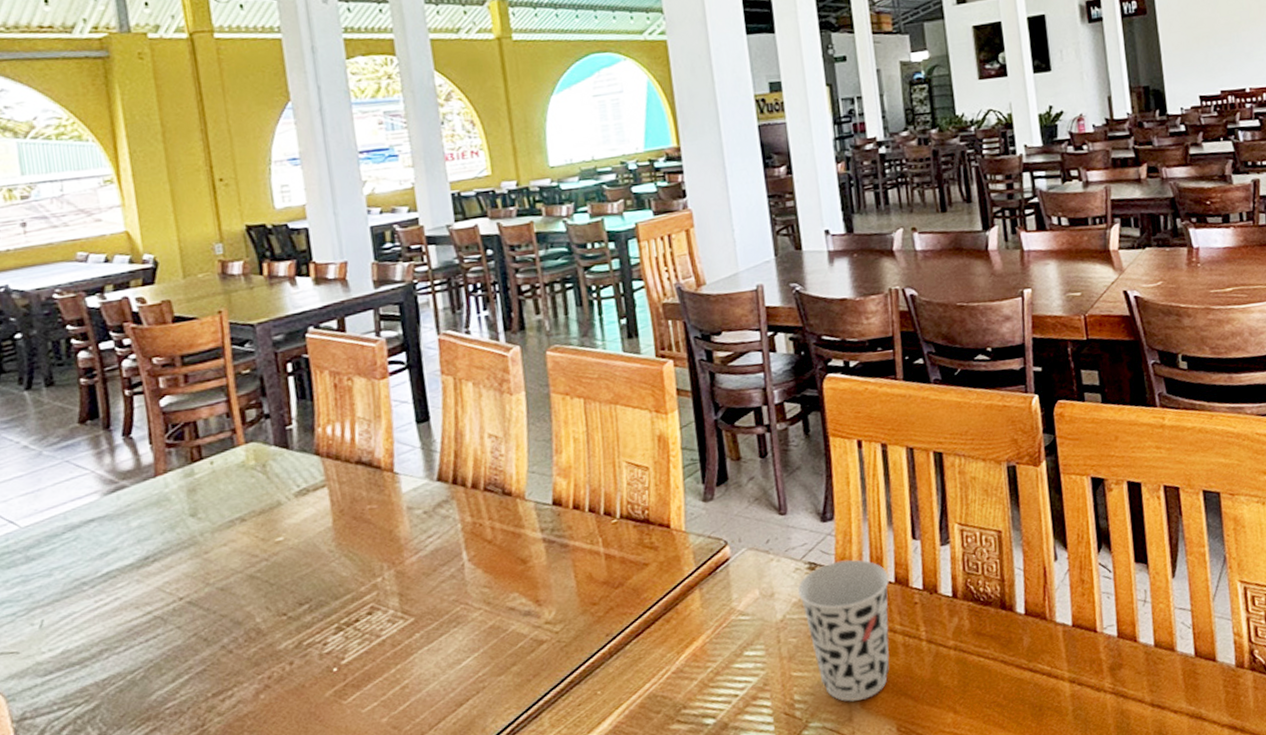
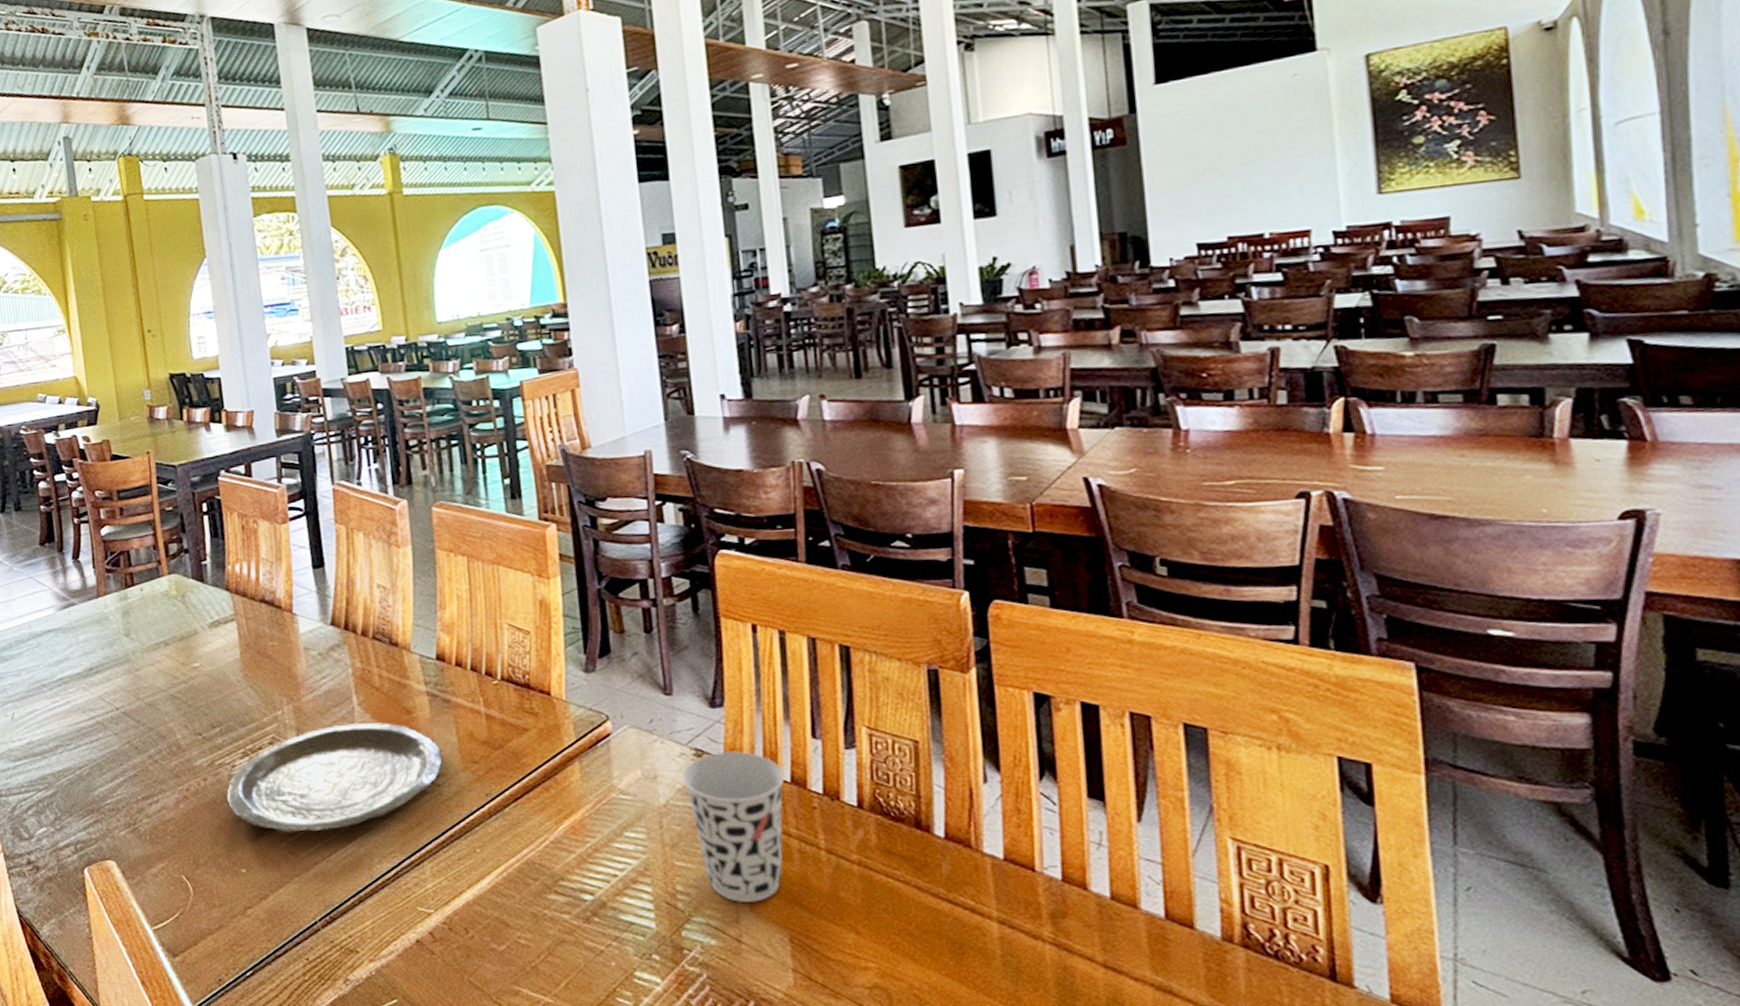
plate: none [316,575,561,708] -> present [226,722,443,833]

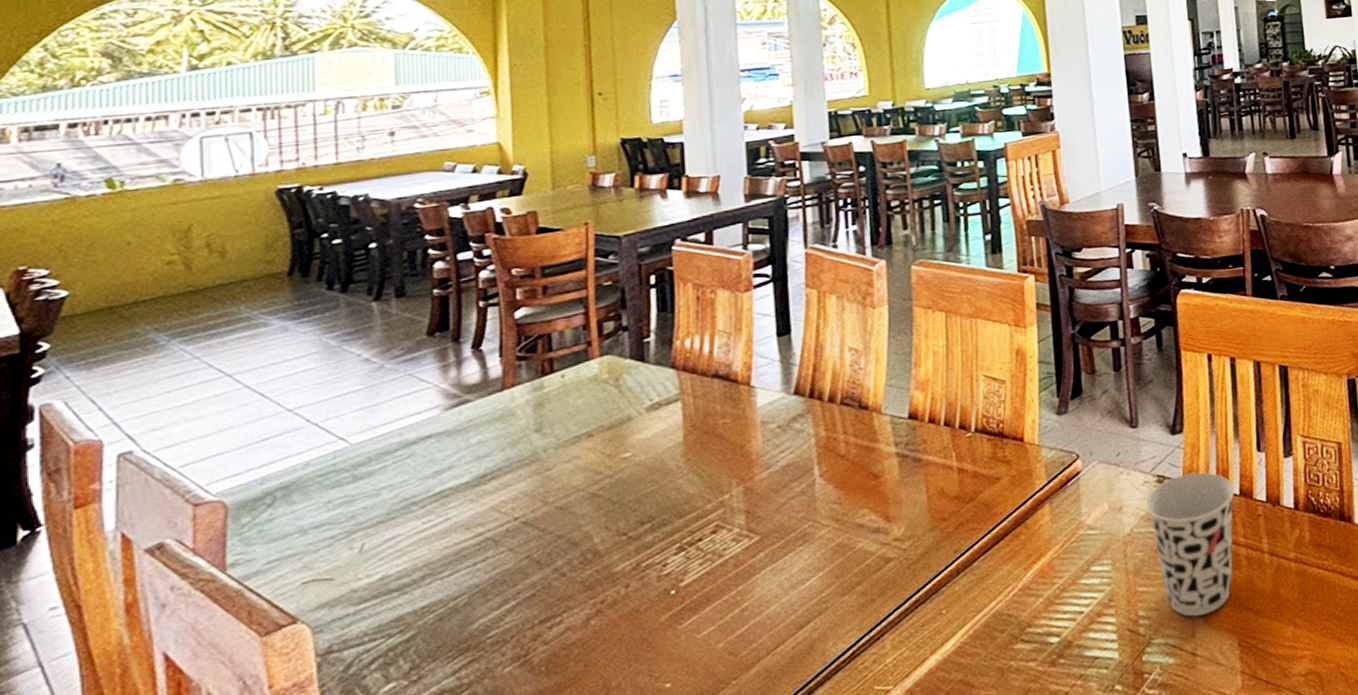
plate: present [226,722,443,833] -> none [652,491,911,633]

